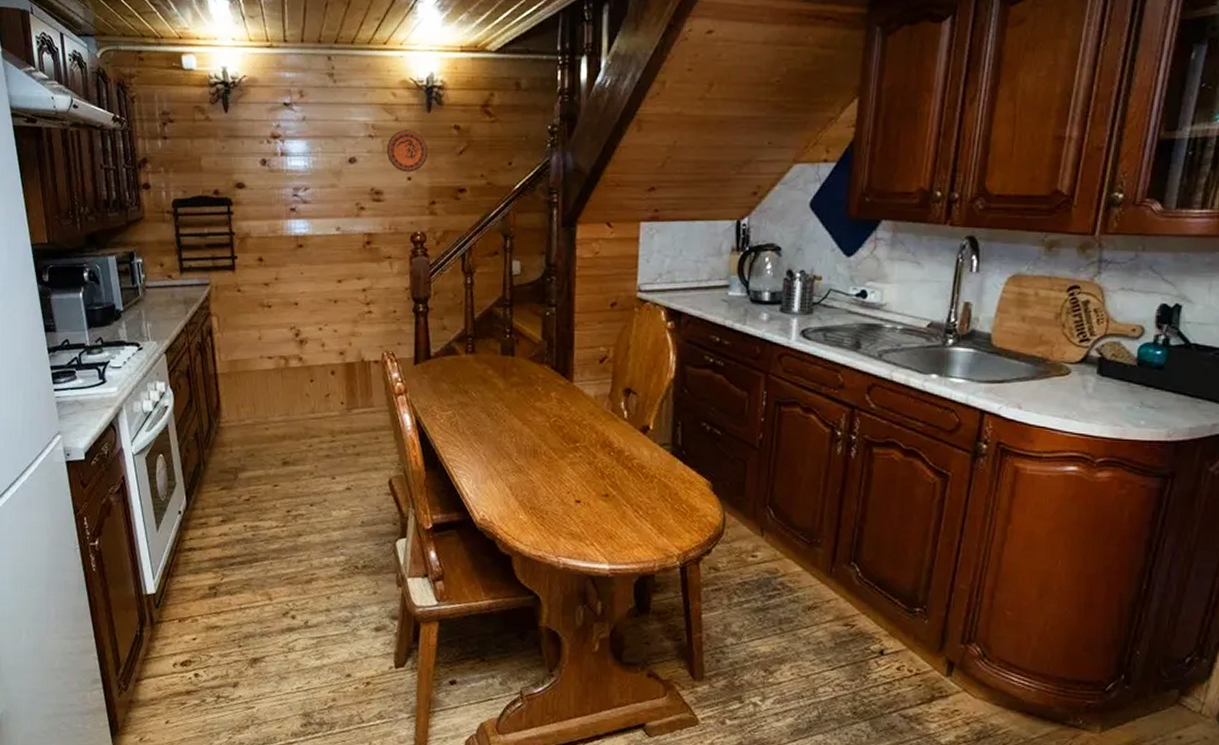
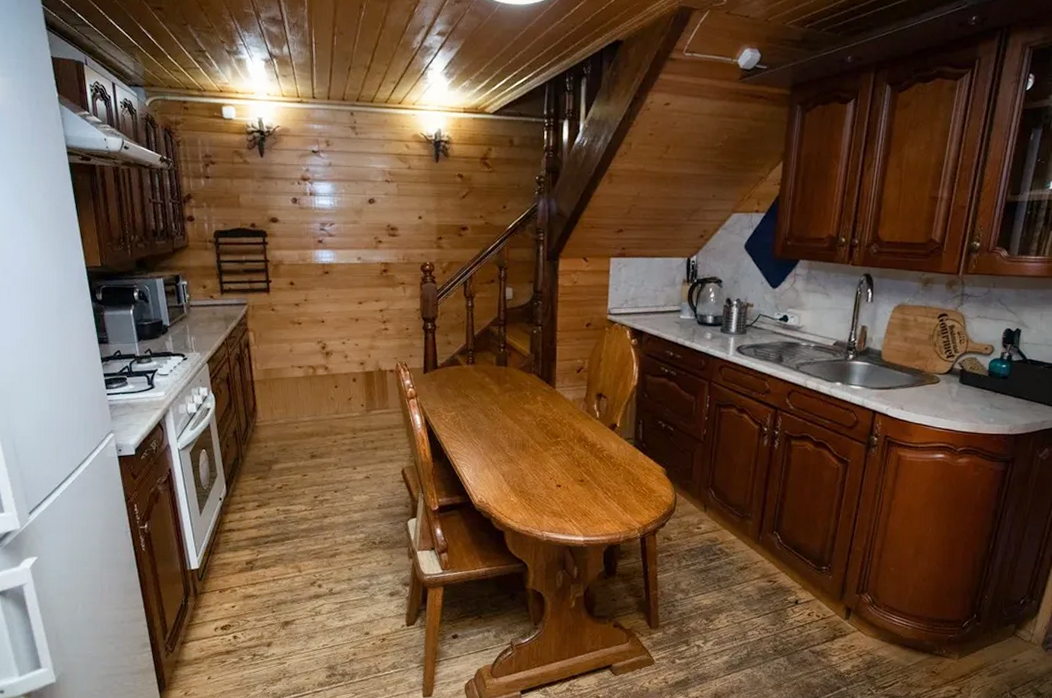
decorative plate: present [386,130,428,172] -> none [401,176,436,212]

